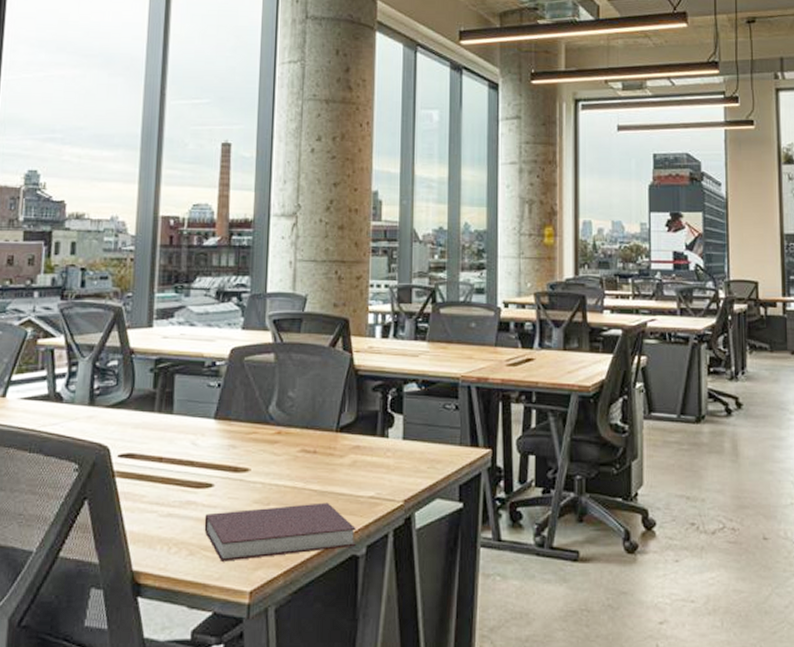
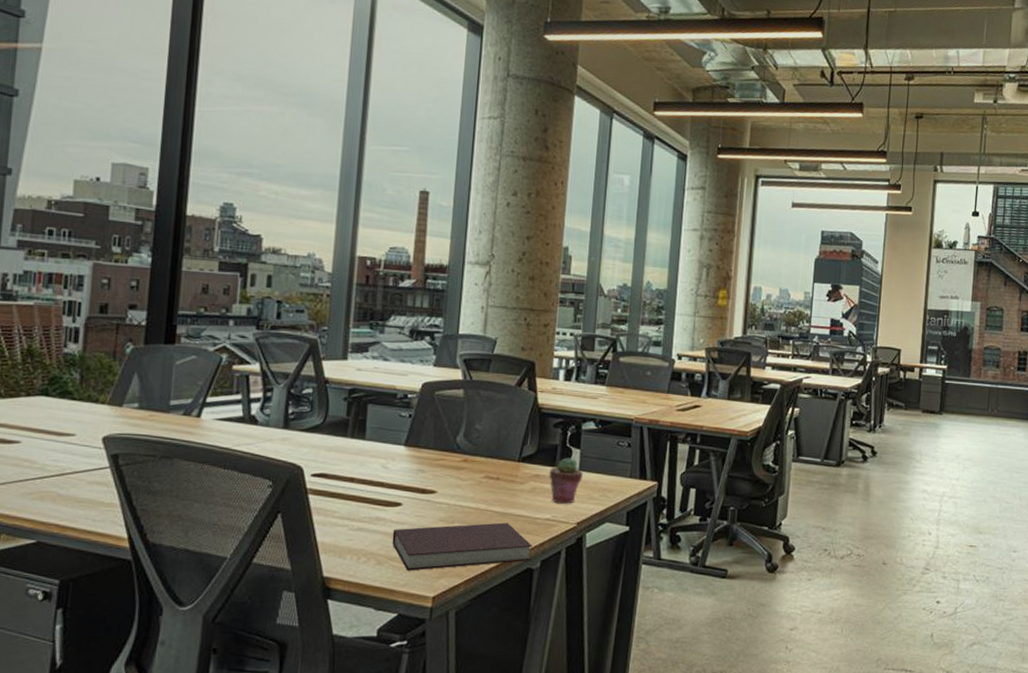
potted succulent: none [370,425,407,478] -> present [549,457,583,504]

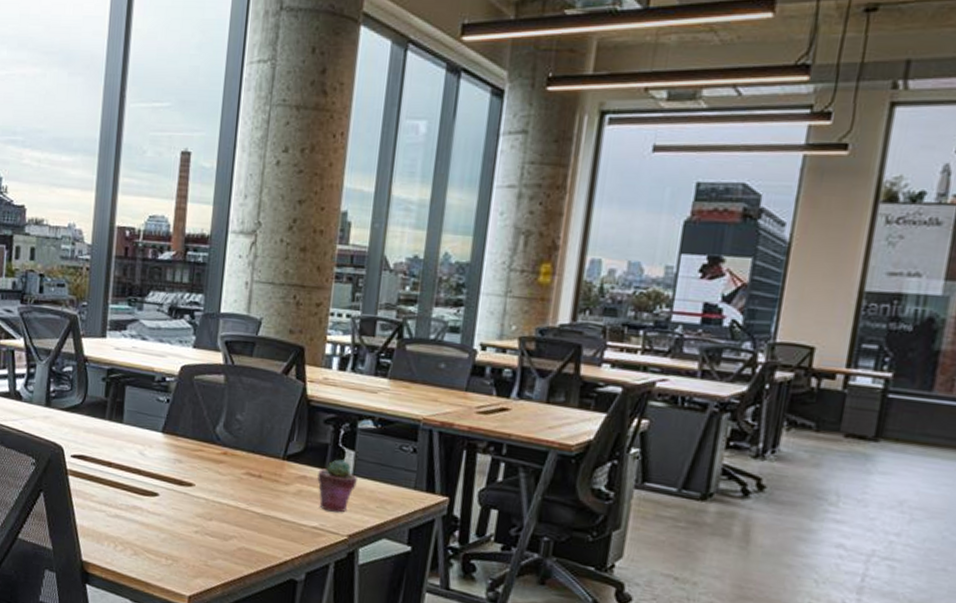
notebook: present [392,522,532,571] -> none [148,520,297,572]

